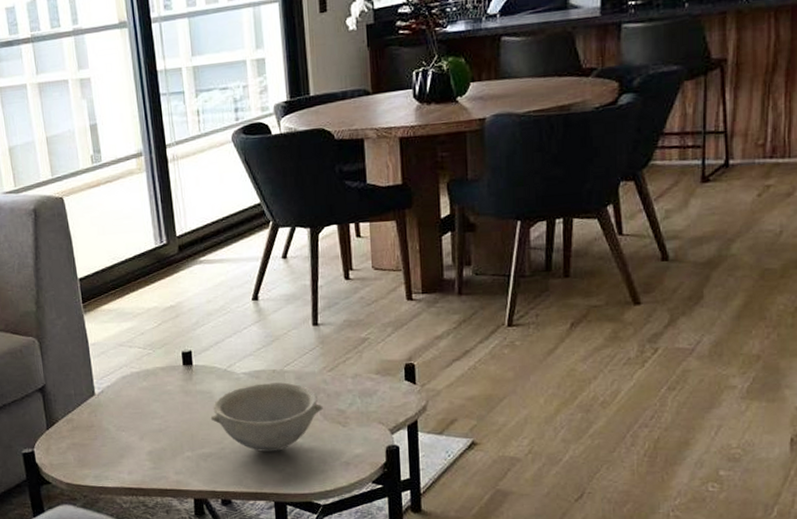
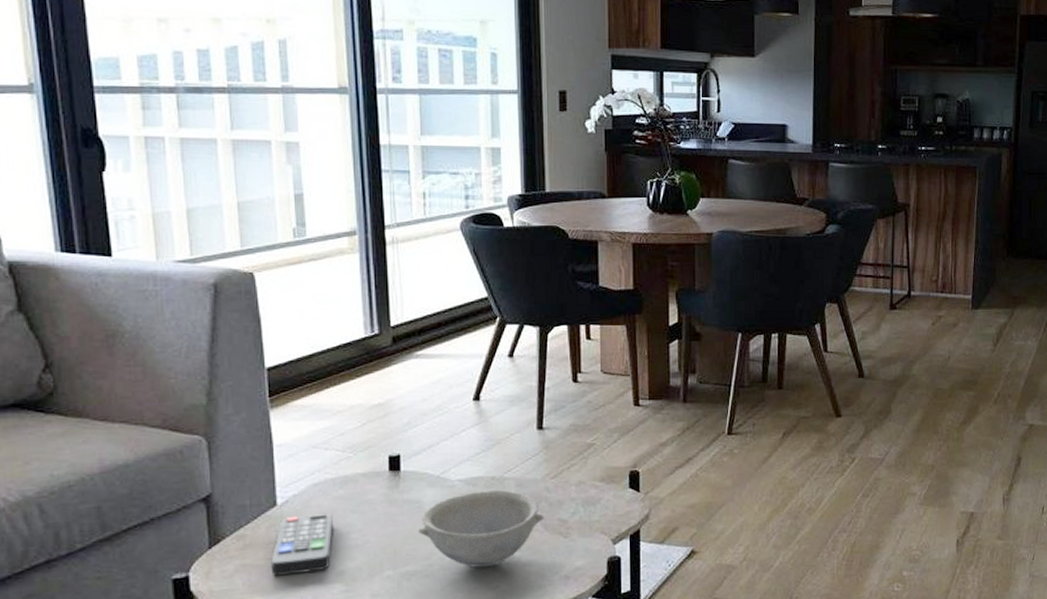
remote control: none [94,401,141,454] -> present [271,512,333,576]

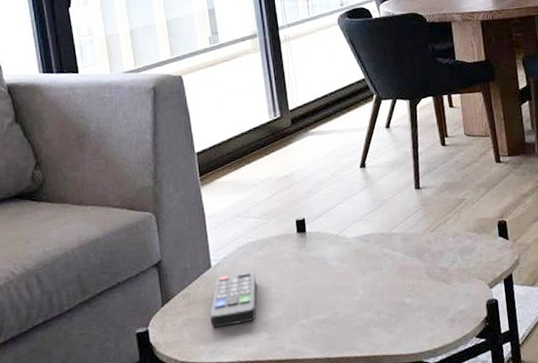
bowl: present [418,490,544,568] -> none [324,244,428,315]

